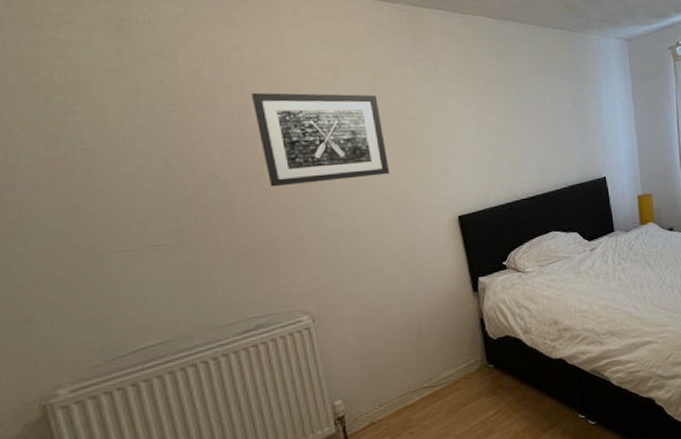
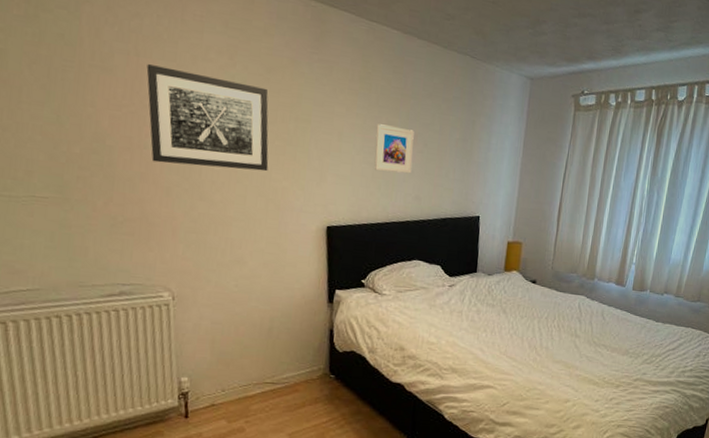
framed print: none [489,107,532,152] -> present [374,123,414,174]

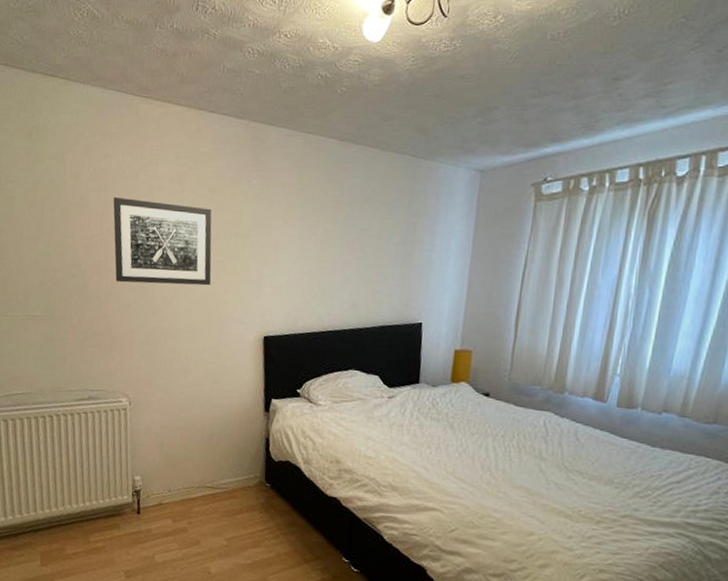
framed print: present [374,123,414,174] -> none [309,233,351,282]

